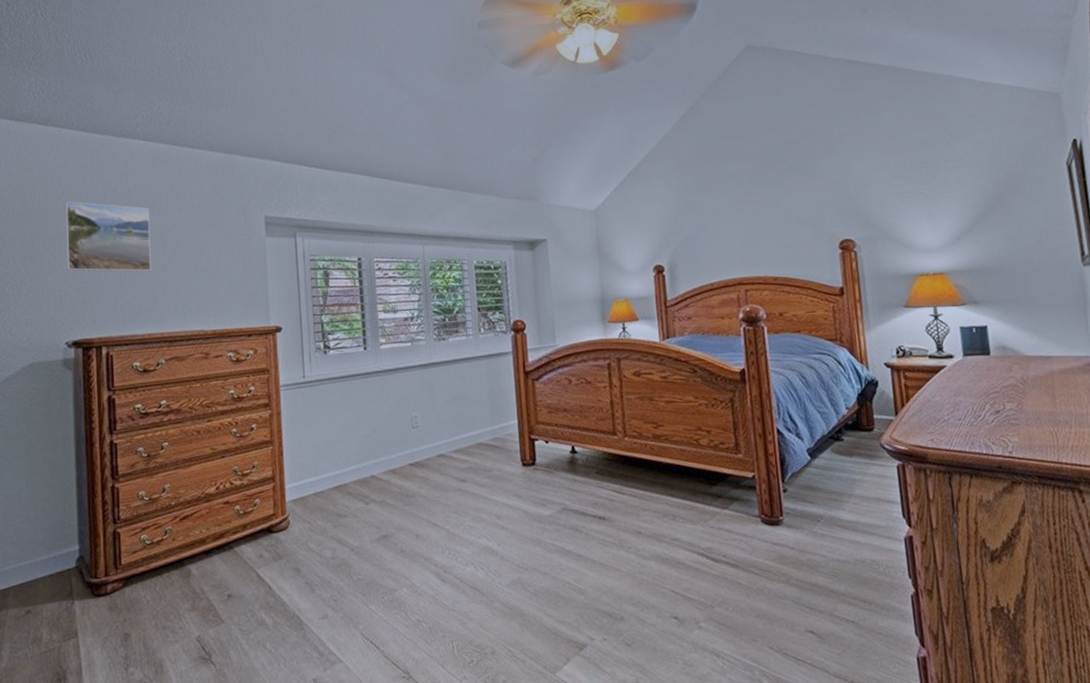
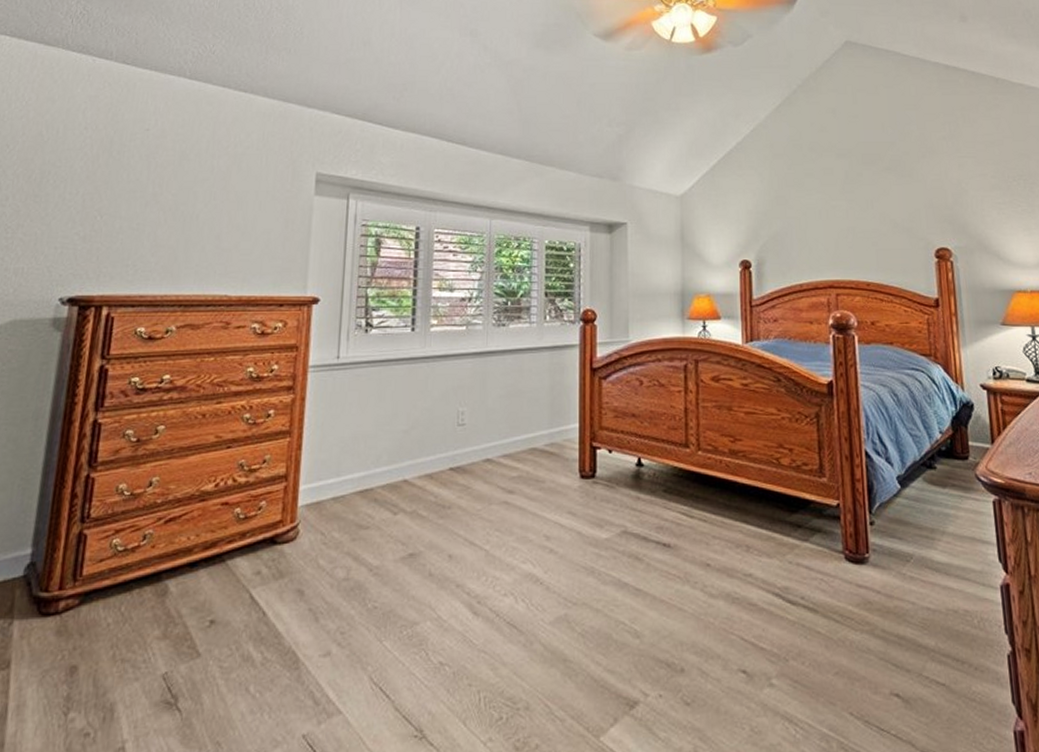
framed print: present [65,201,152,272] -> none [76,137,185,224]

